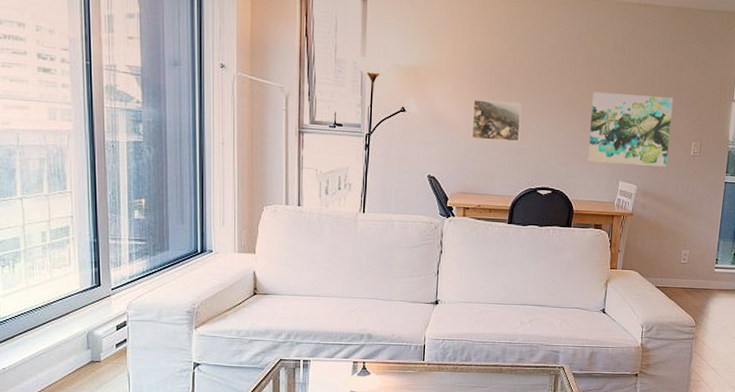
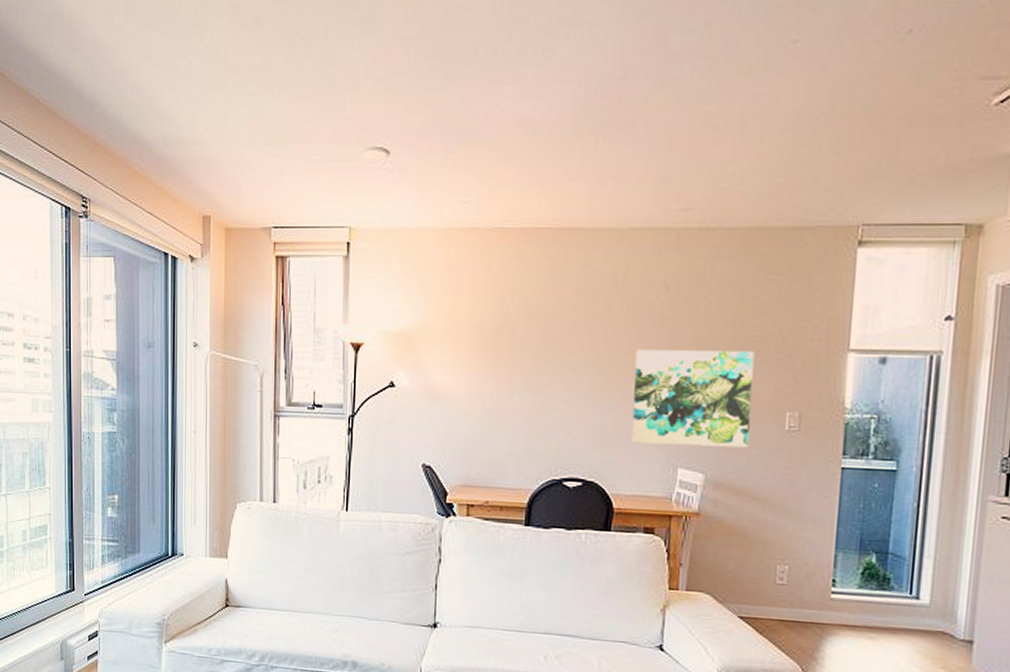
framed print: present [471,100,522,142] -> none [475,368,540,419]

